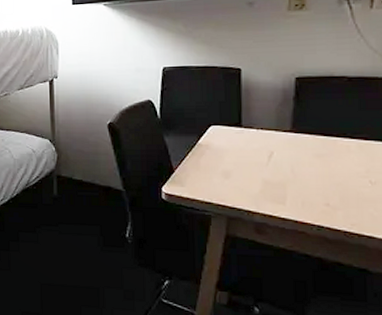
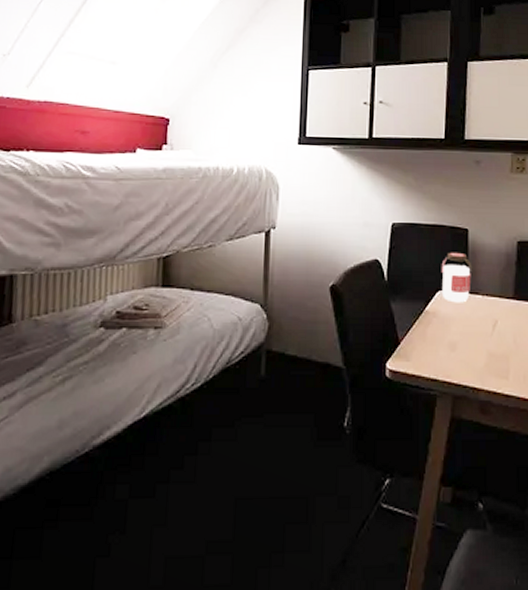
jar: none [213,90,246,136] -> present [441,252,473,303]

